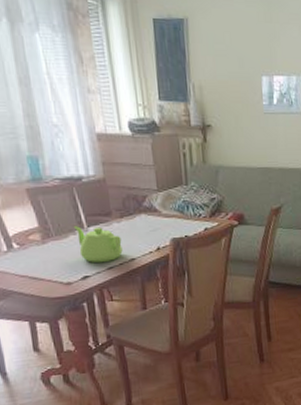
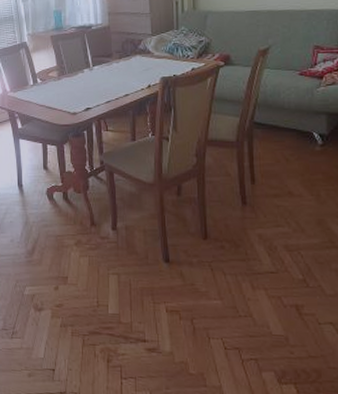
teapot: present [73,225,123,263] -> none [82,64,119,97]

